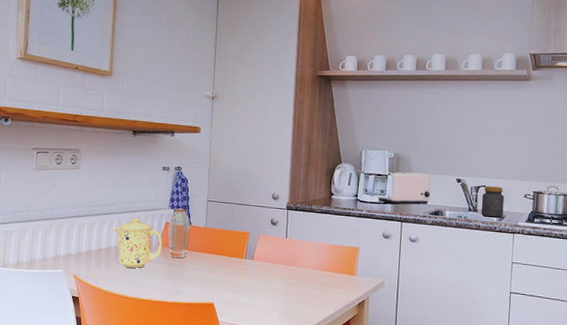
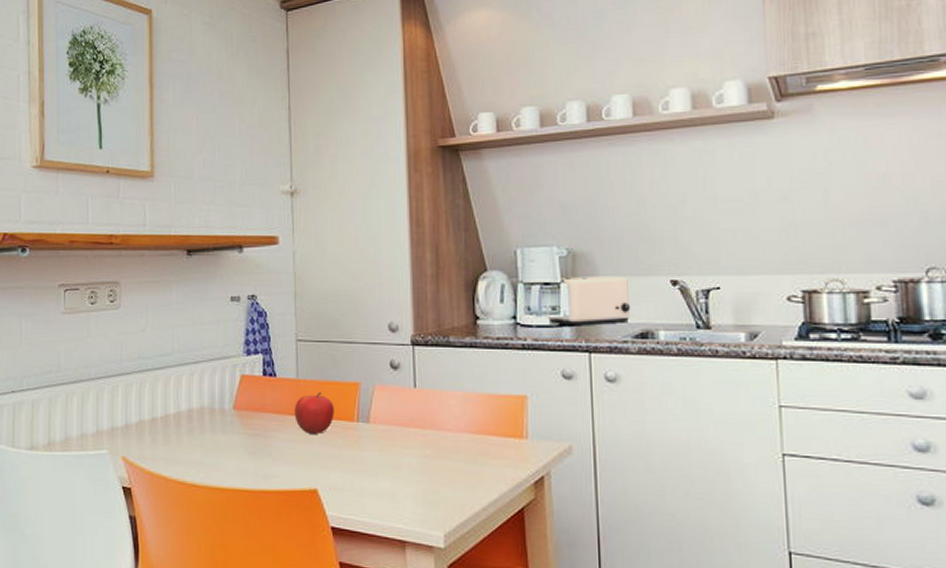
mug: present [114,217,163,268] -> none [171,371,240,443]
vase: present [168,208,191,259] -> none [245,354,277,426]
fruit: none [202,237,230,266] -> present [294,392,334,434]
jar: present [481,186,505,218] -> none [715,287,755,336]

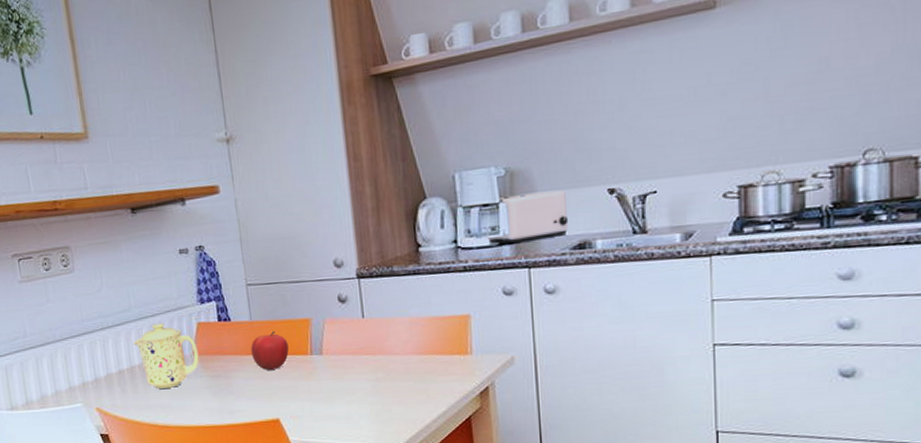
mug: none [171,371,240,443] -> present [133,322,200,389]

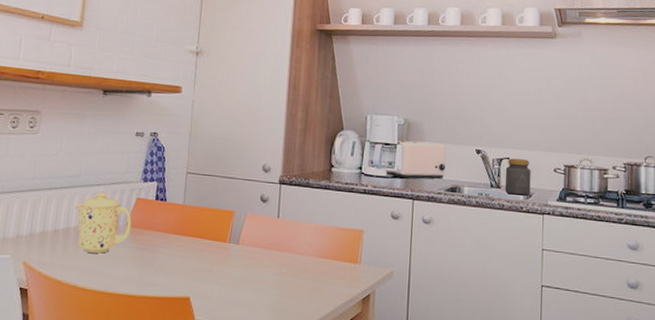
fruit: present [250,330,289,370] -> none [177,216,212,251]
jar: none [652,188,690,239] -> present [504,158,531,196]

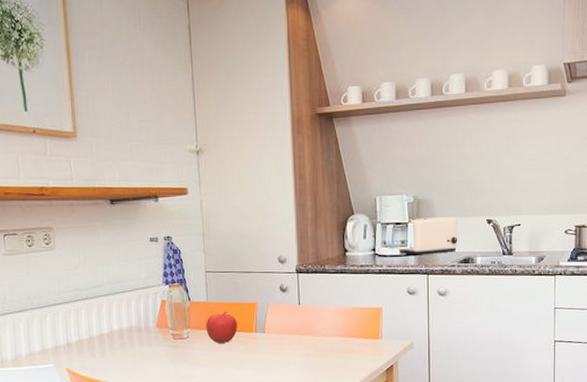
mug: present [75,192,132,253] -> none [104,298,162,354]
vase: none [138,181,166,242] -> present [165,283,192,340]
fruit: none [177,216,212,251] -> present [206,311,237,343]
jar: present [504,158,531,196] -> none [516,224,542,260]

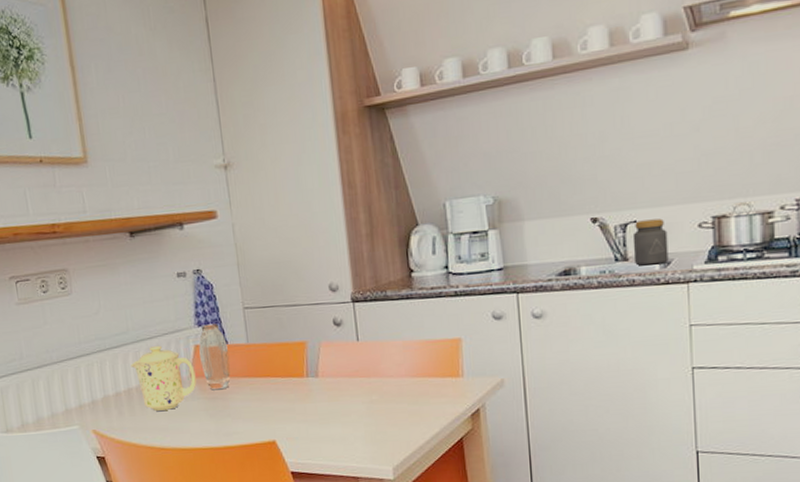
mug: none [104,298,162,354] -> present [131,345,197,411]
fruit: present [206,311,237,343] -> none [247,353,285,392]
toaster: present [398,217,458,255] -> none [477,218,555,271]
jar: none [516,224,542,260] -> present [632,218,669,266]

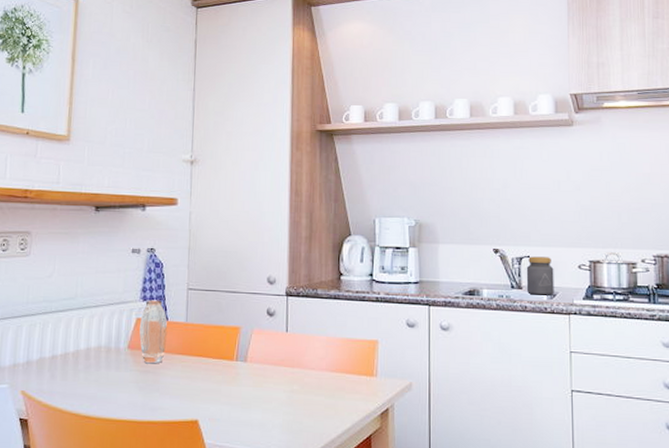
mug: present [131,345,197,411] -> none [72,314,134,378]

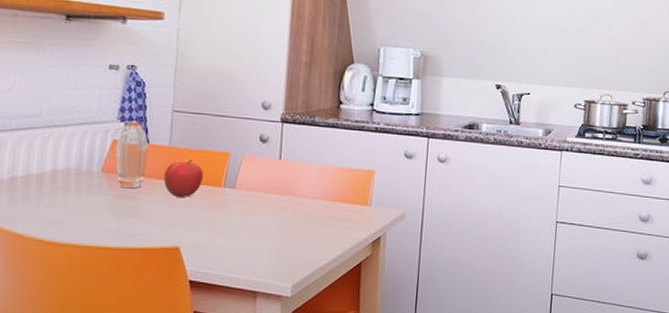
fruit: none [182,334,217,371] -> present [163,159,203,197]
jar: present [526,256,554,296] -> none [523,93,552,132]

